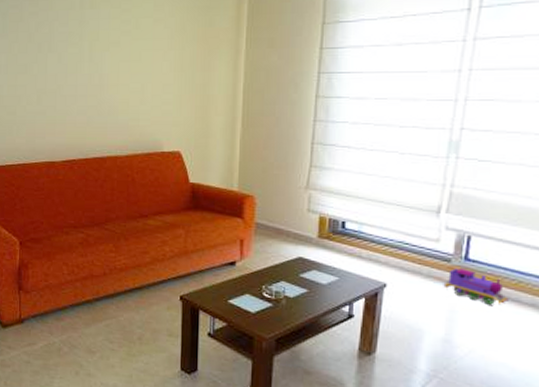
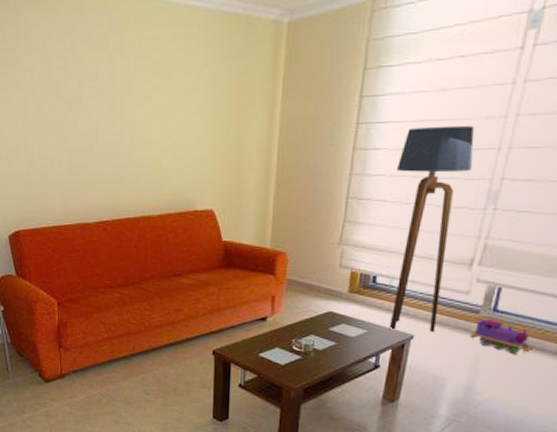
floor lamp: none [360,78,432,280] -> present [389,126,474,332]

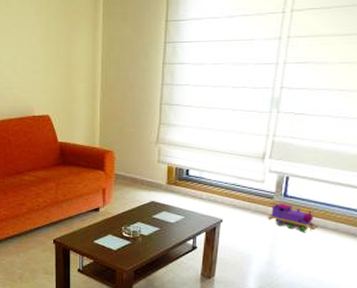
floor lamp: present [389,126,474,332] -> none [199,45,258,216]

